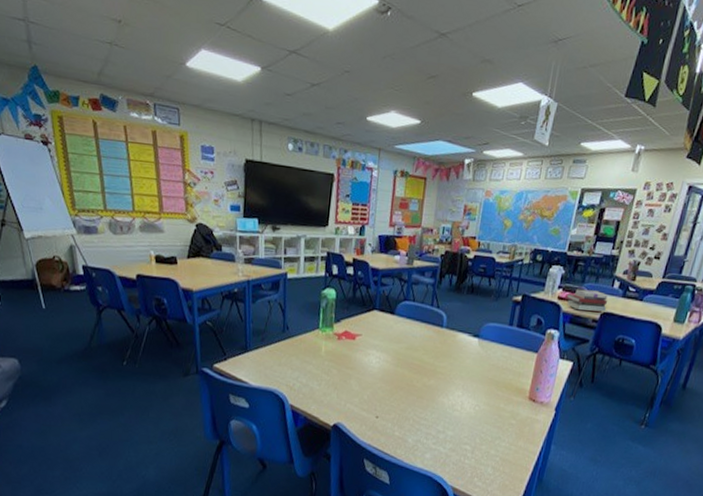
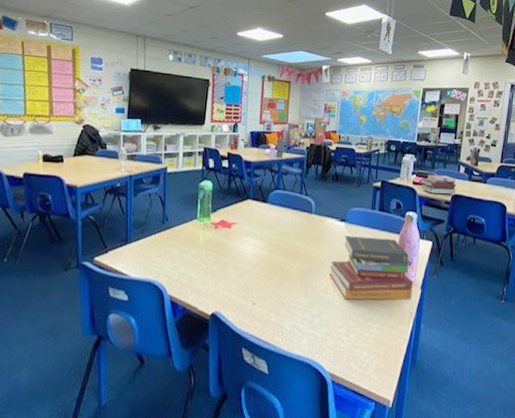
books: none [458,352,548,421] -> present [330,235,414,300]

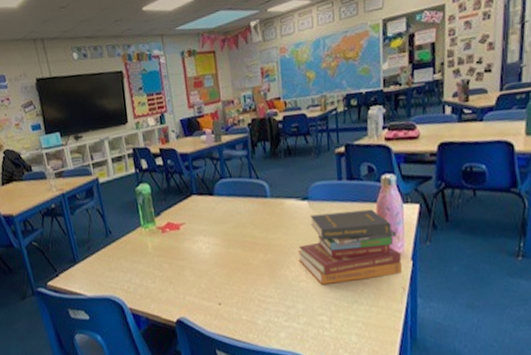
books: present [420,174,457,195] -> none [394,121,444,148]

